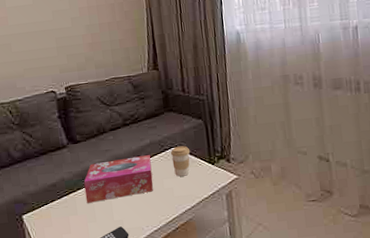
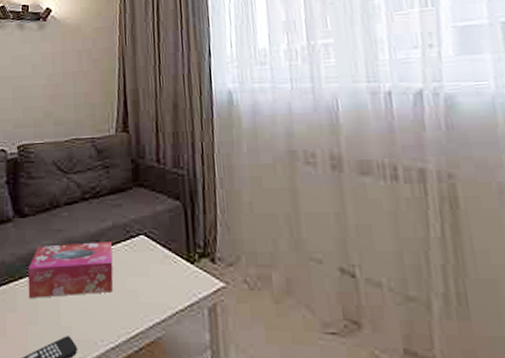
coffee cup: present [170,145,191,177] -> none [137,234,163,276]

